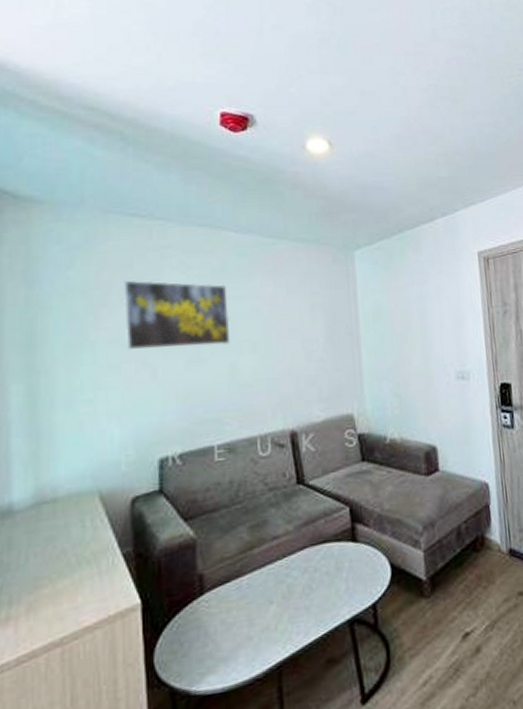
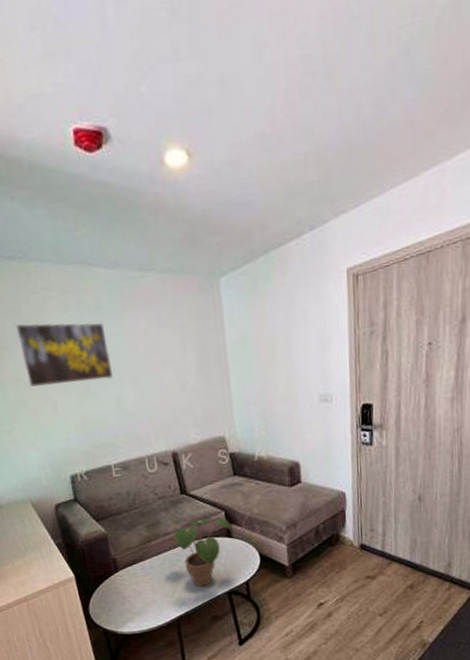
potted plant: none [277,515,357,615] -> present [169,517,232,587]

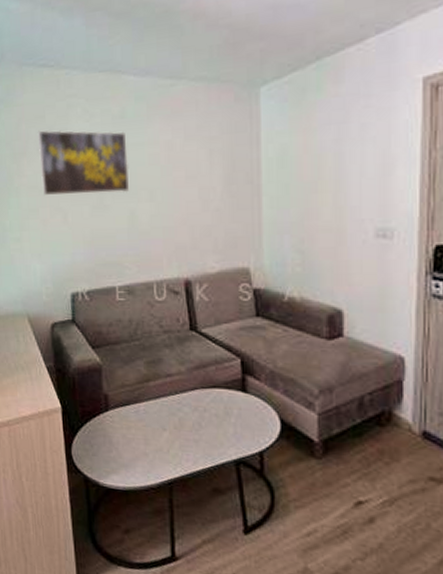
potted plant: present [169,517,232,587] -> none [170,364,247,448]

